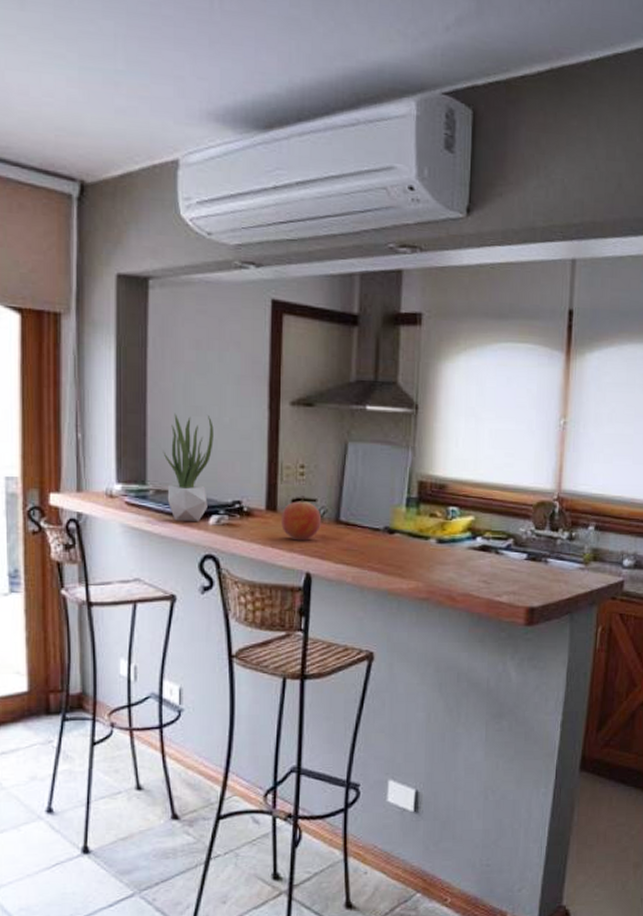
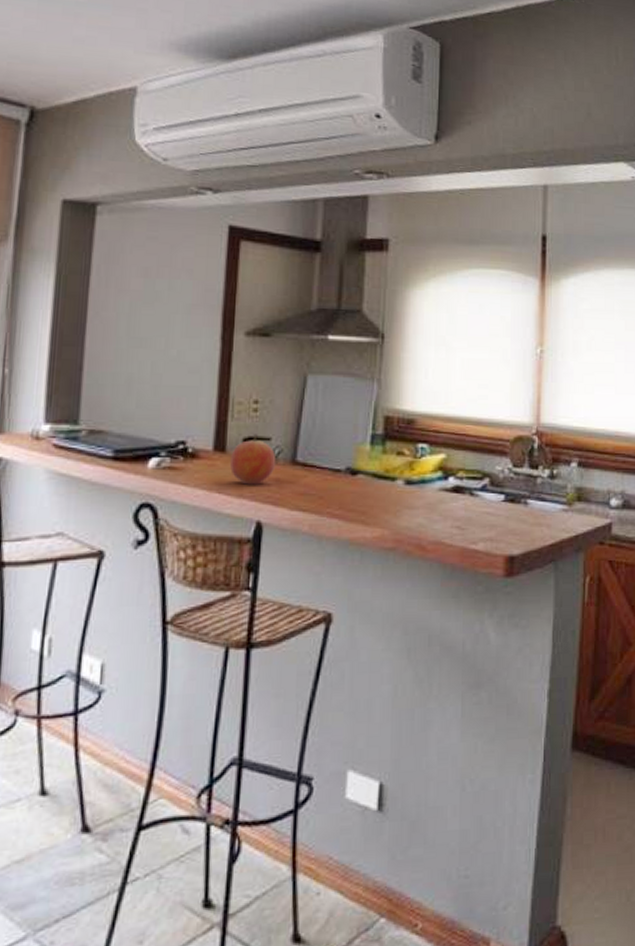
potted plant: present [163,413,214,522] -> none [100,345,159,466]

